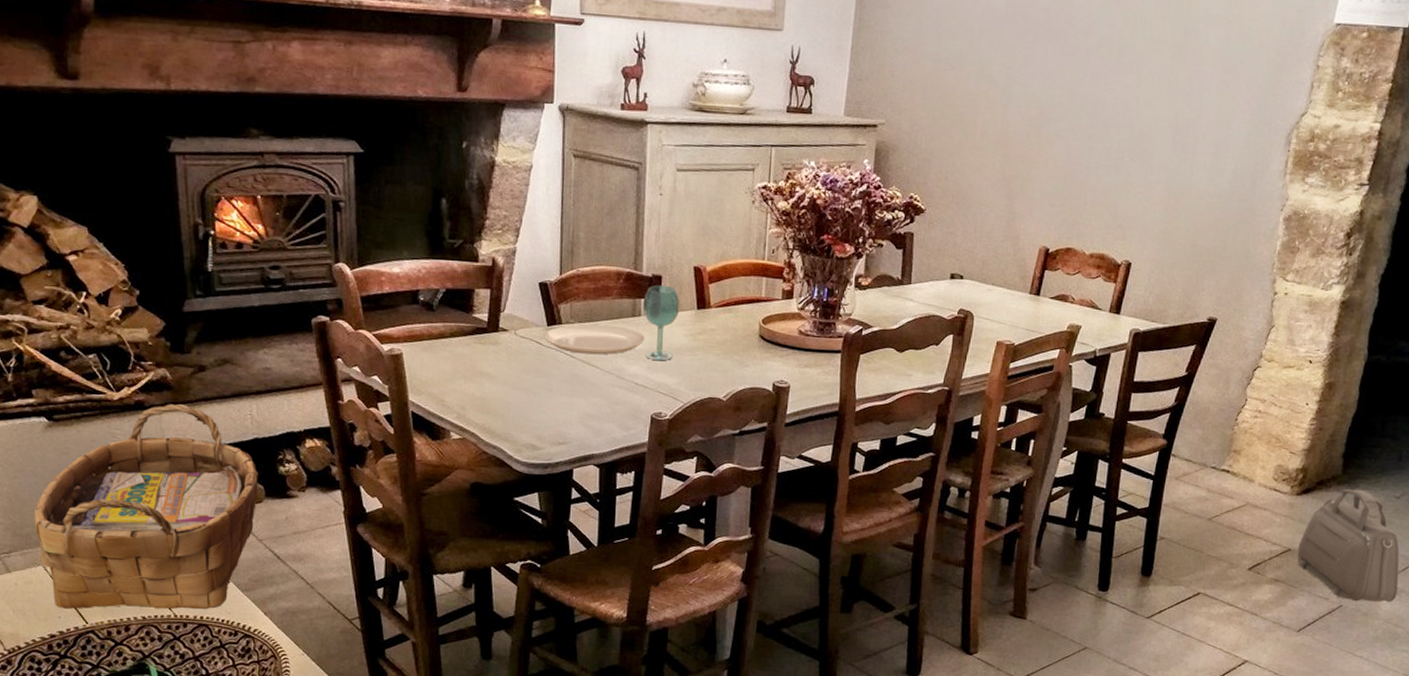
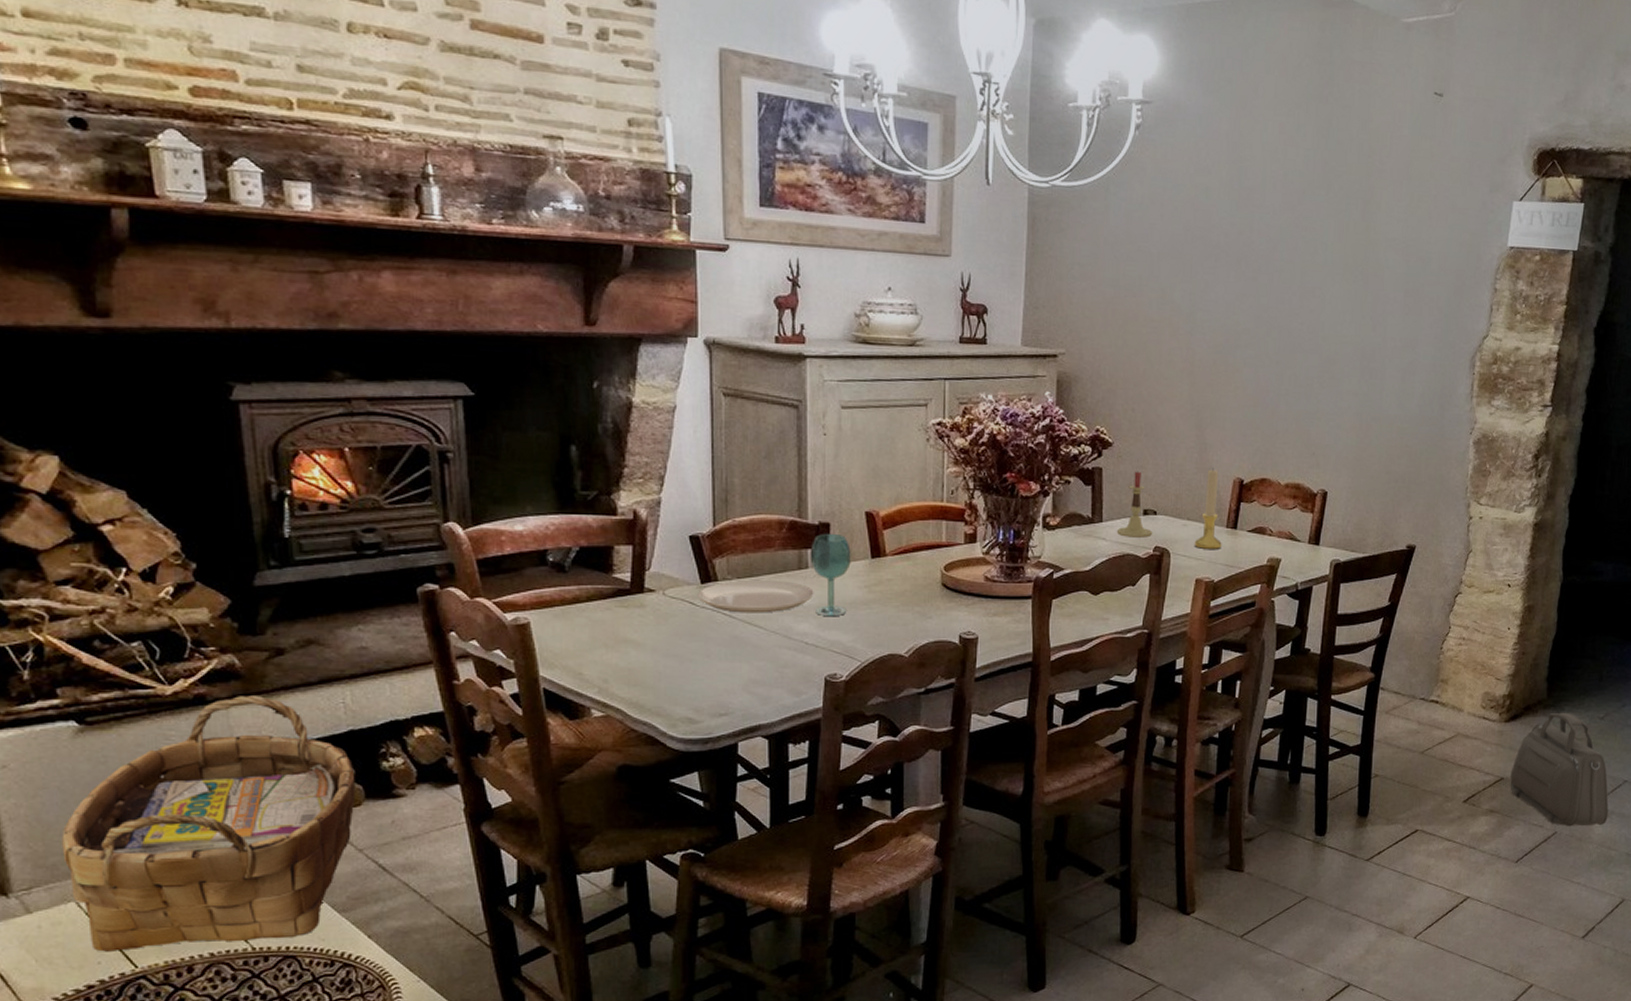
candlestick: none [925,237,958,301] -> present [1117,471,1152,538]
candle holder: none [997,236,1026,314] -> present [1194,468,1222,549]

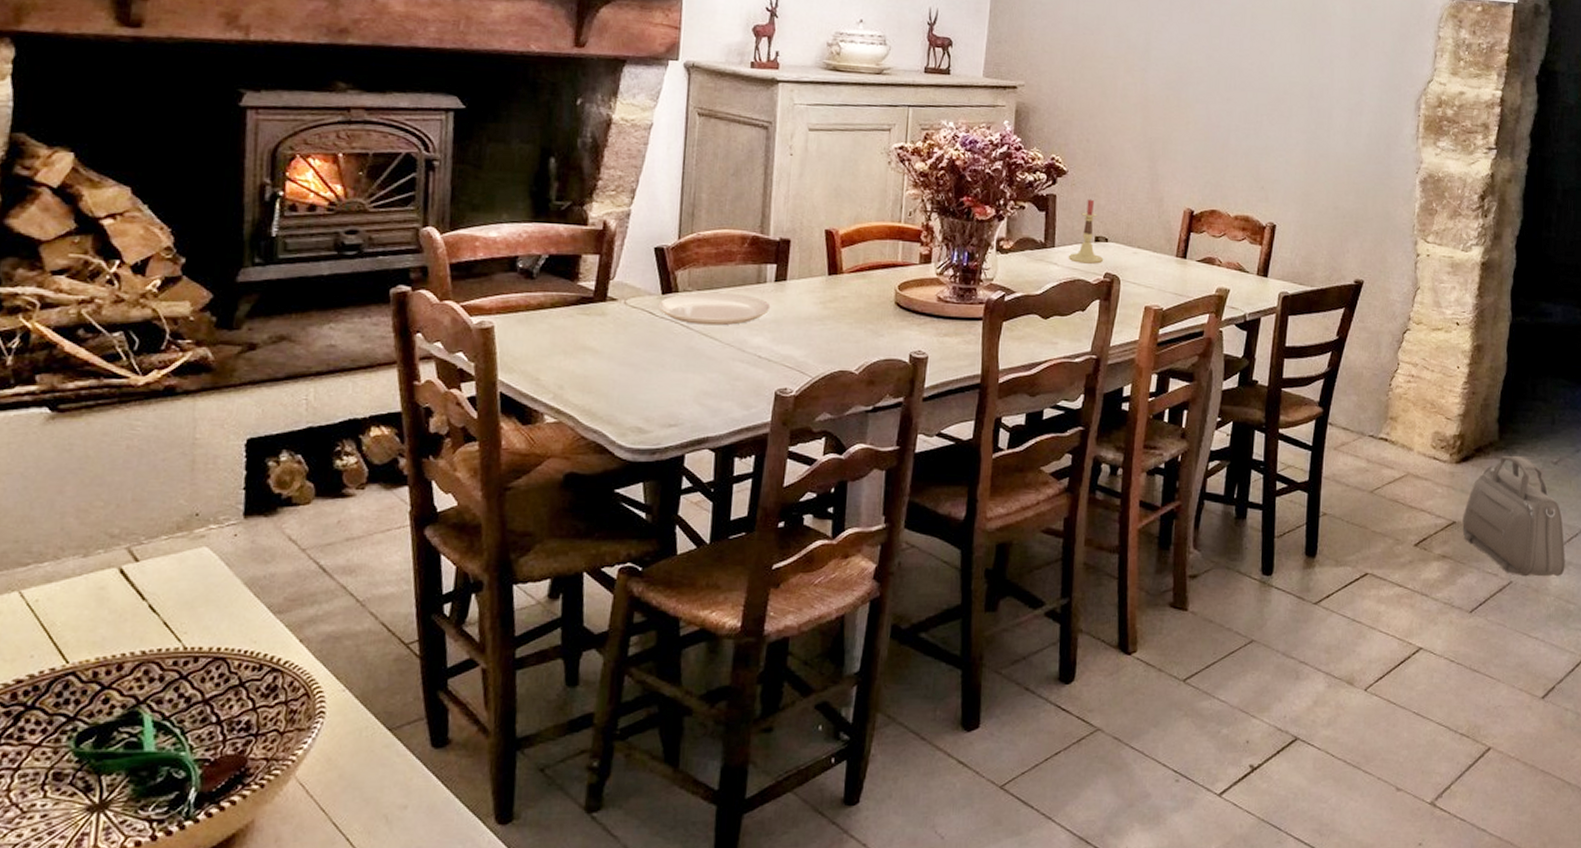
woven basket: present [61,696,356,952] -> none [14,389,309,645]
wine glass: present [810,533,852,617] -> none [768,249,810,332]
candle holder: present [1194,468,1222,549] -> none [1144,198,1171,278]

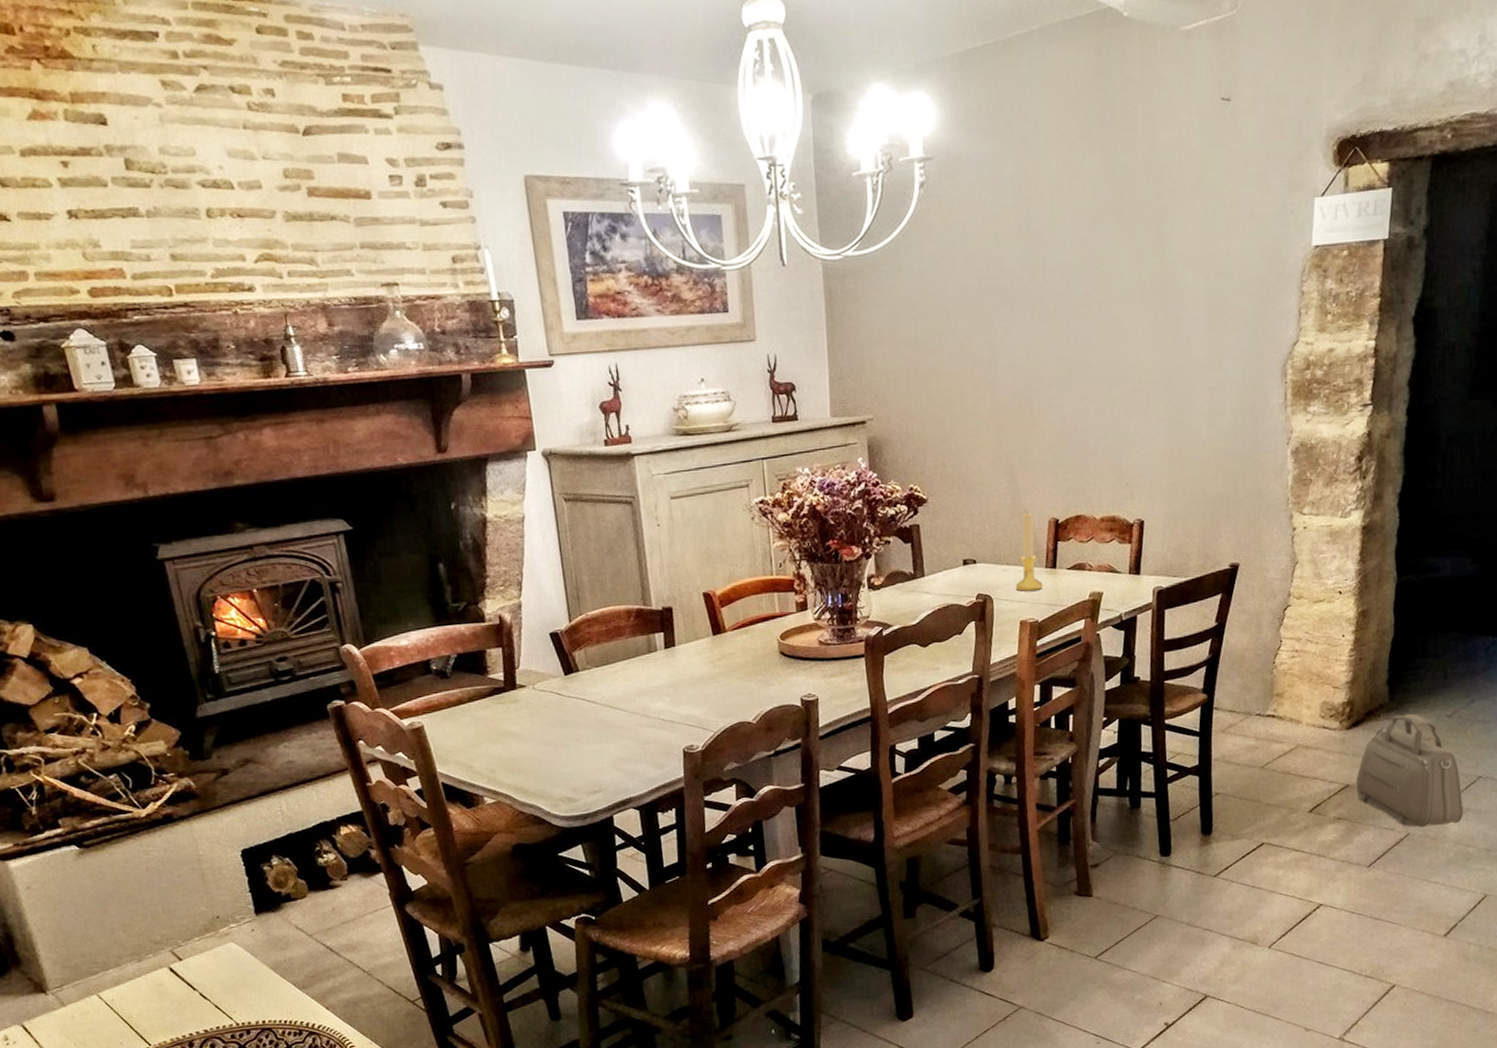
plate: present [658,291,771,326] -> none [563,664,665,699]
candlestick: present [1069,199,1103,264] -> none [940,523,973,589]
candle holder: none [1144,198,1171,278] -> present [1015,511,1043,591]

